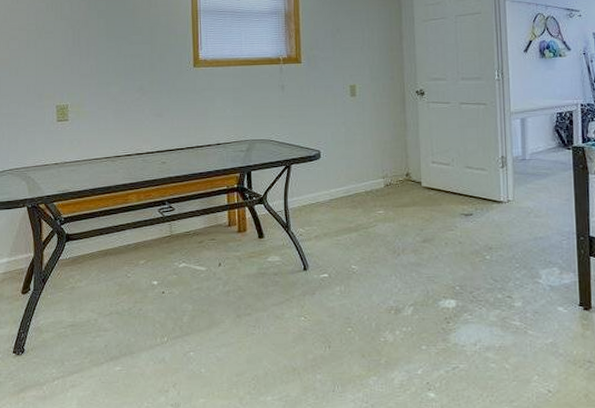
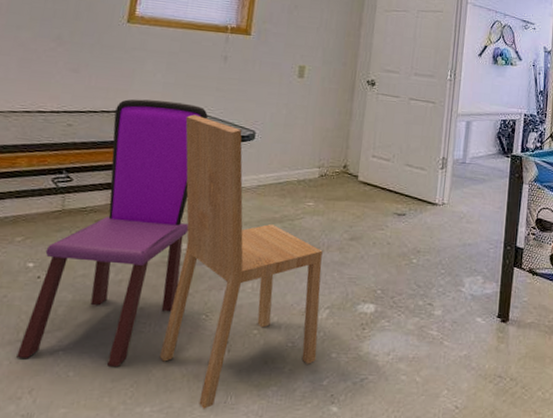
dining chair: none [158,132,277,363] -> present [16,99,208,366]
dining chair: none [258,142,408,397] -> present [159,114,323,409]

